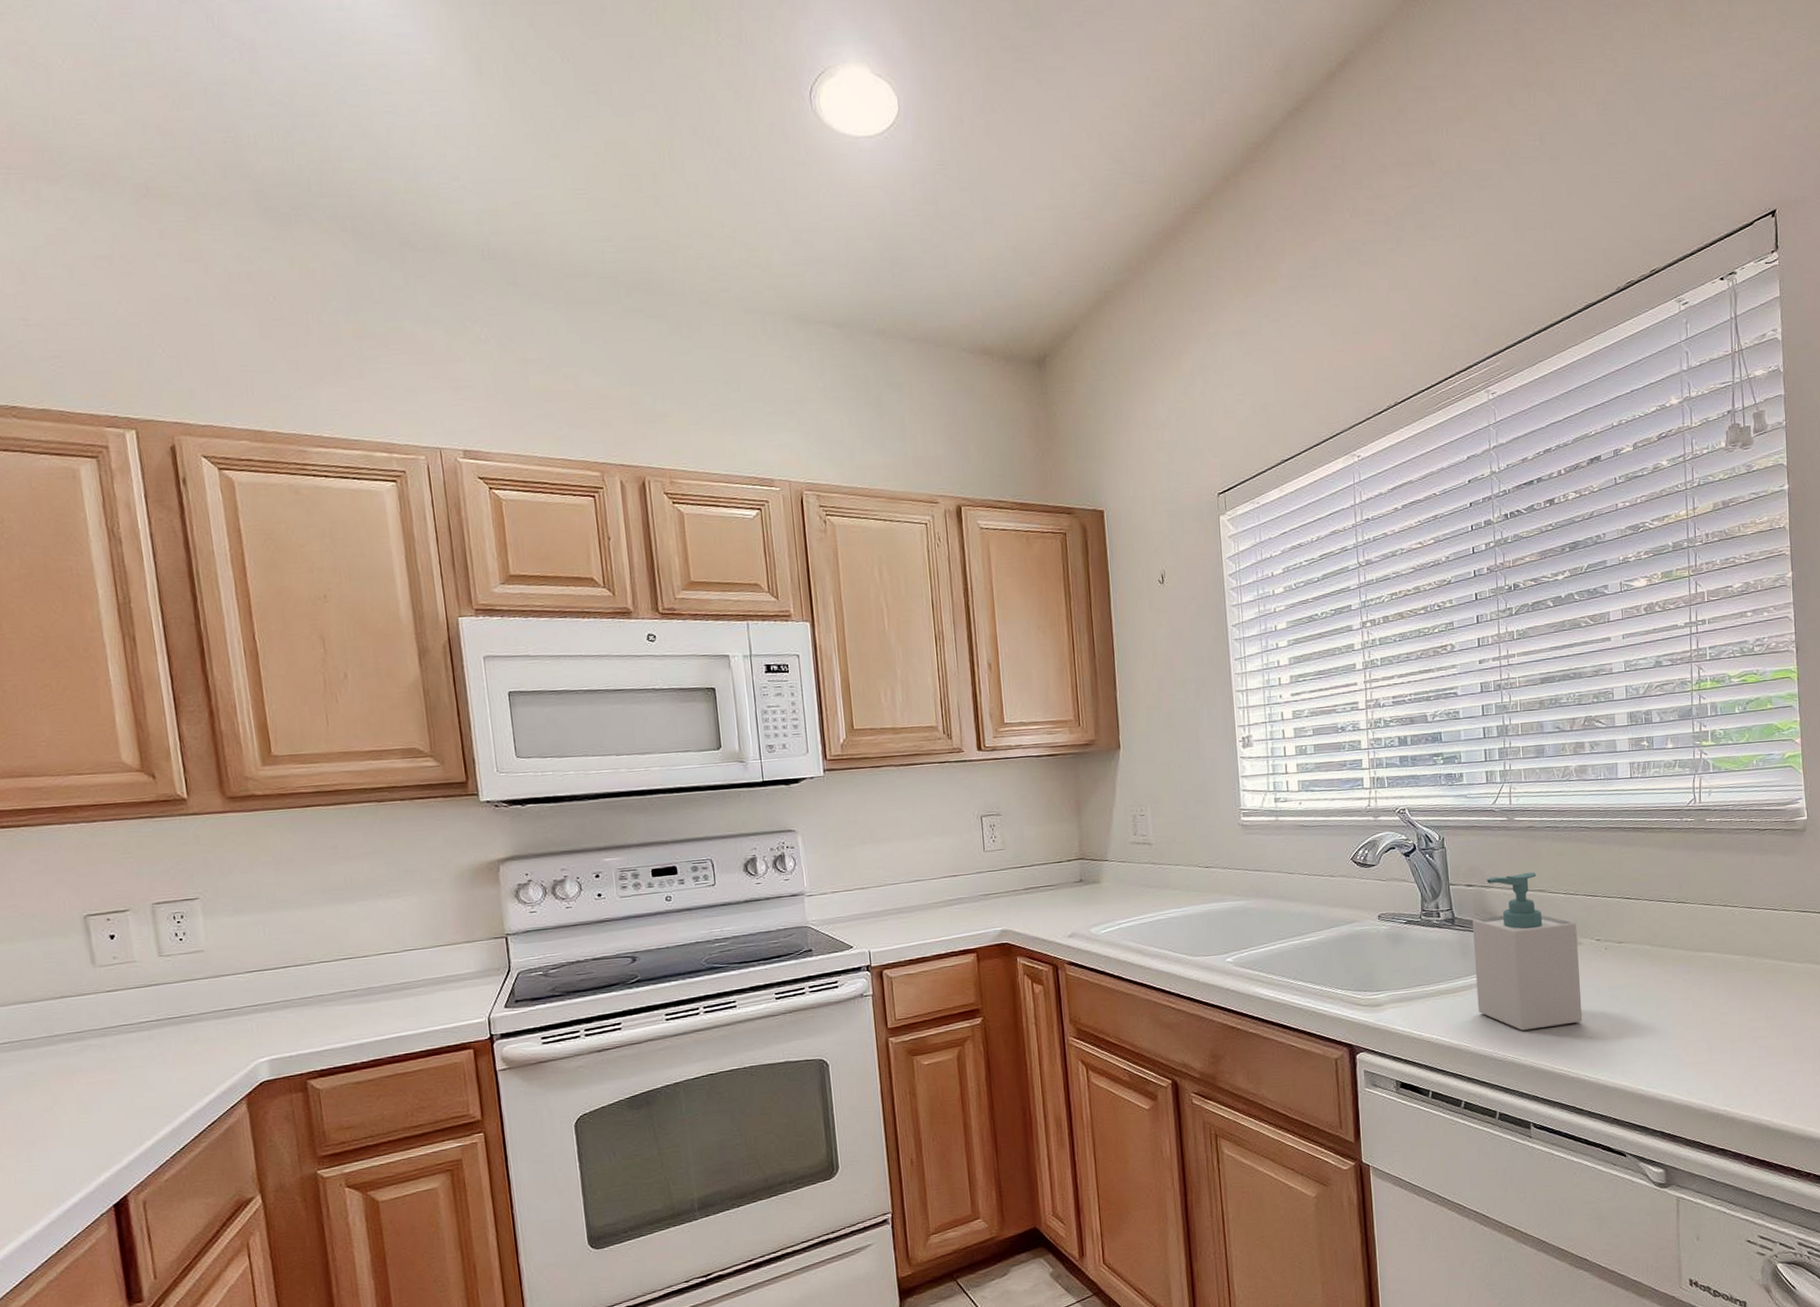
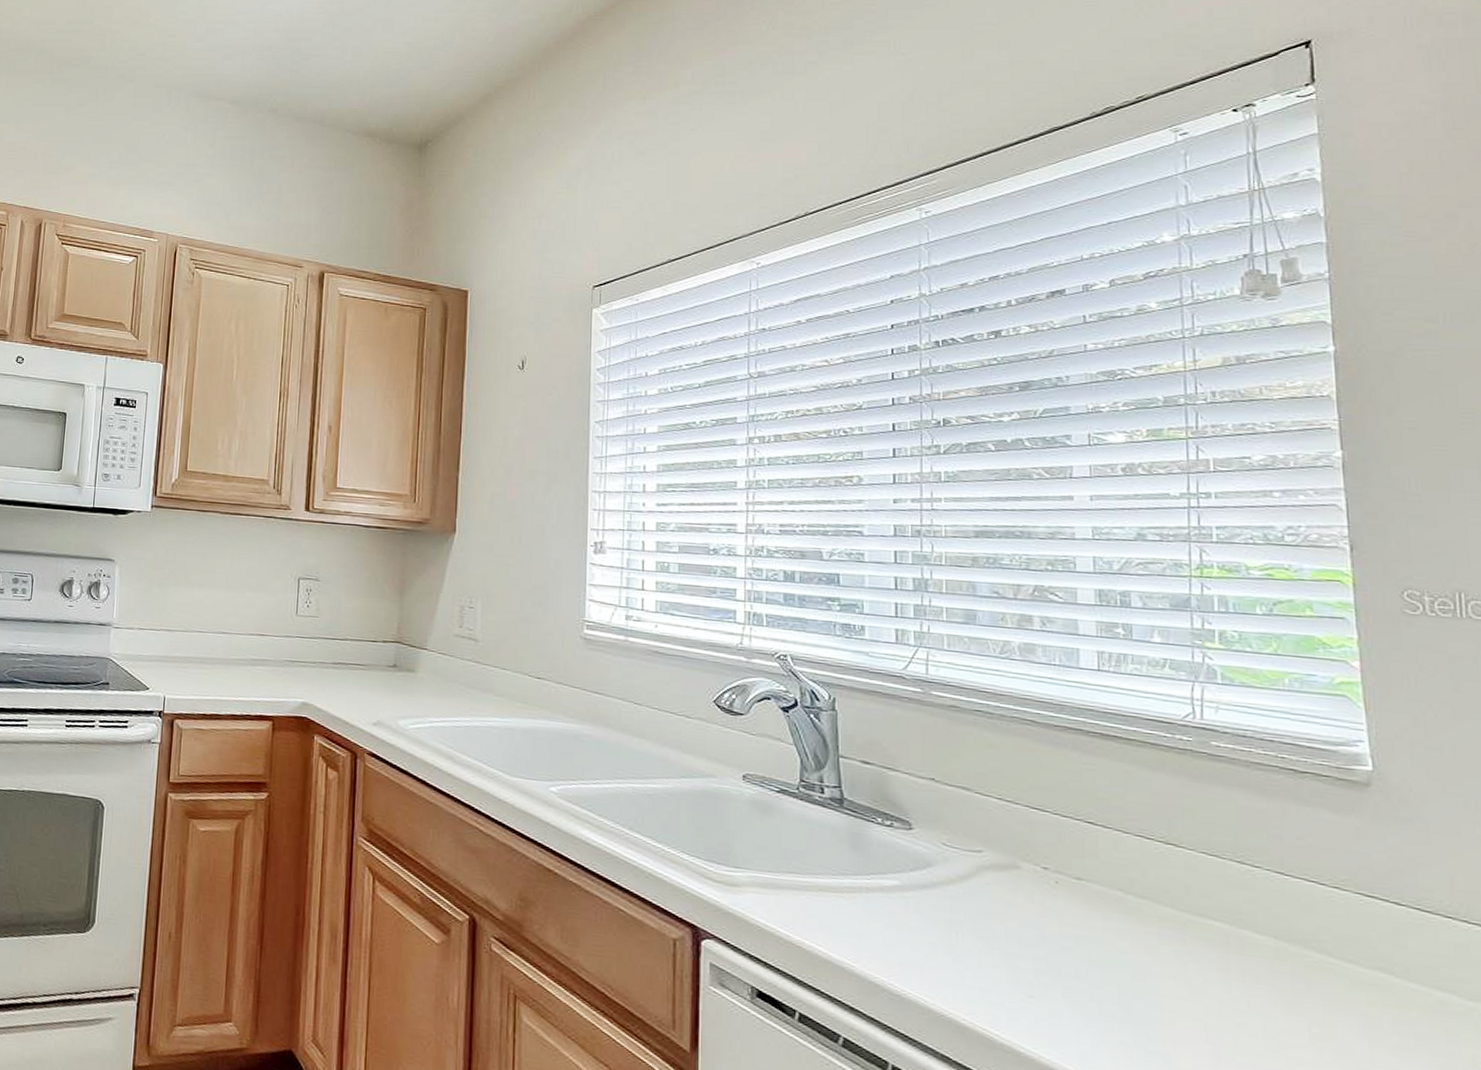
soap bottle: present [1472,872,1583,1031] -> none [867,757,1019,972]

